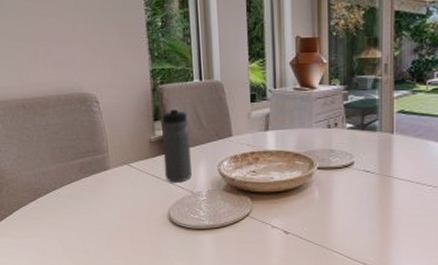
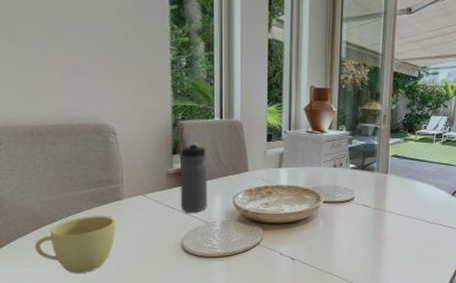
cup: none [33,186,105,245] -> present [34,216,116,274]

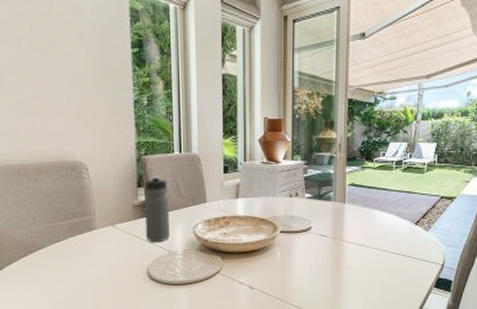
cup: present [34,216,116,274] -> none [23,245,90,297]

